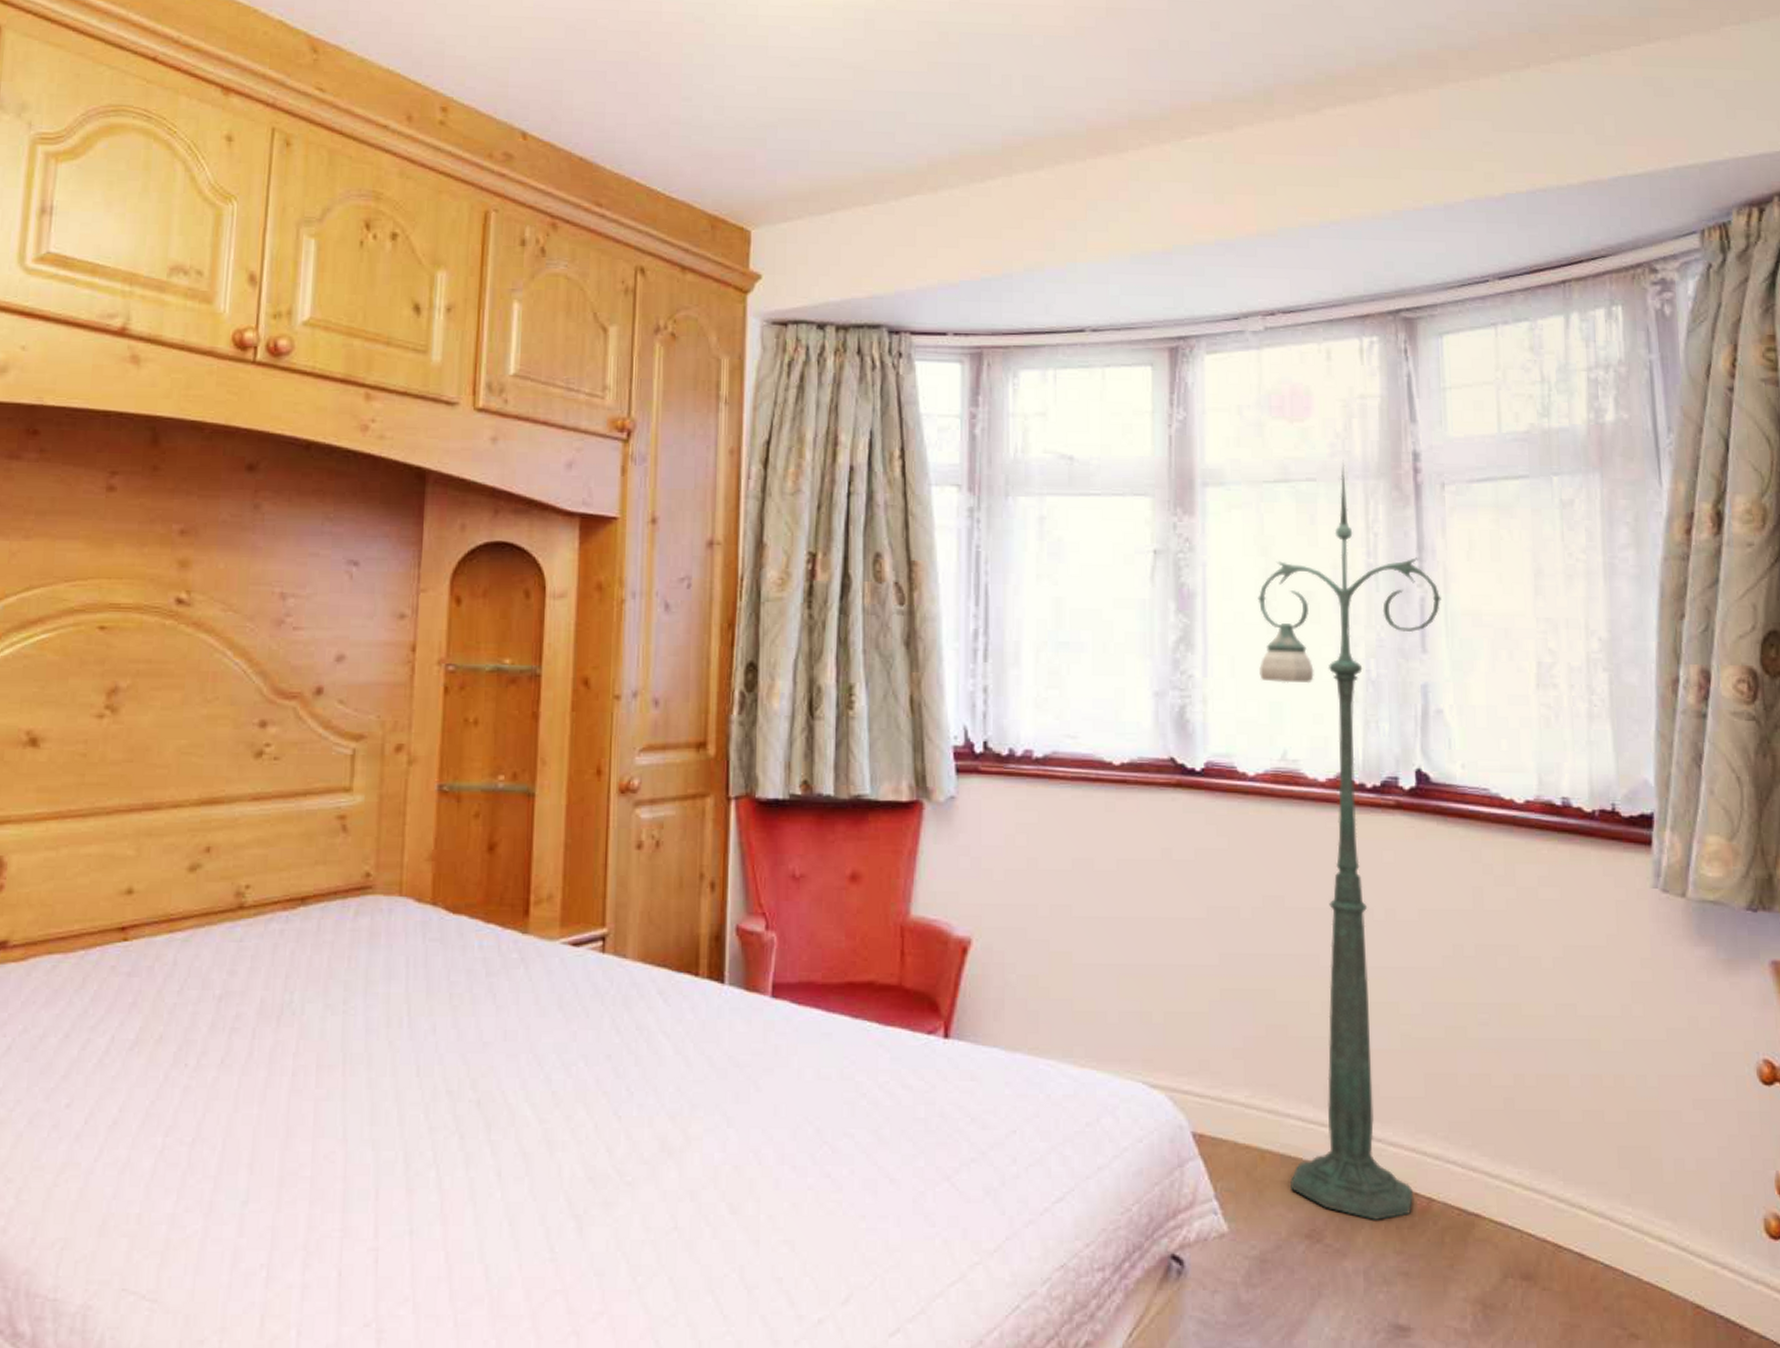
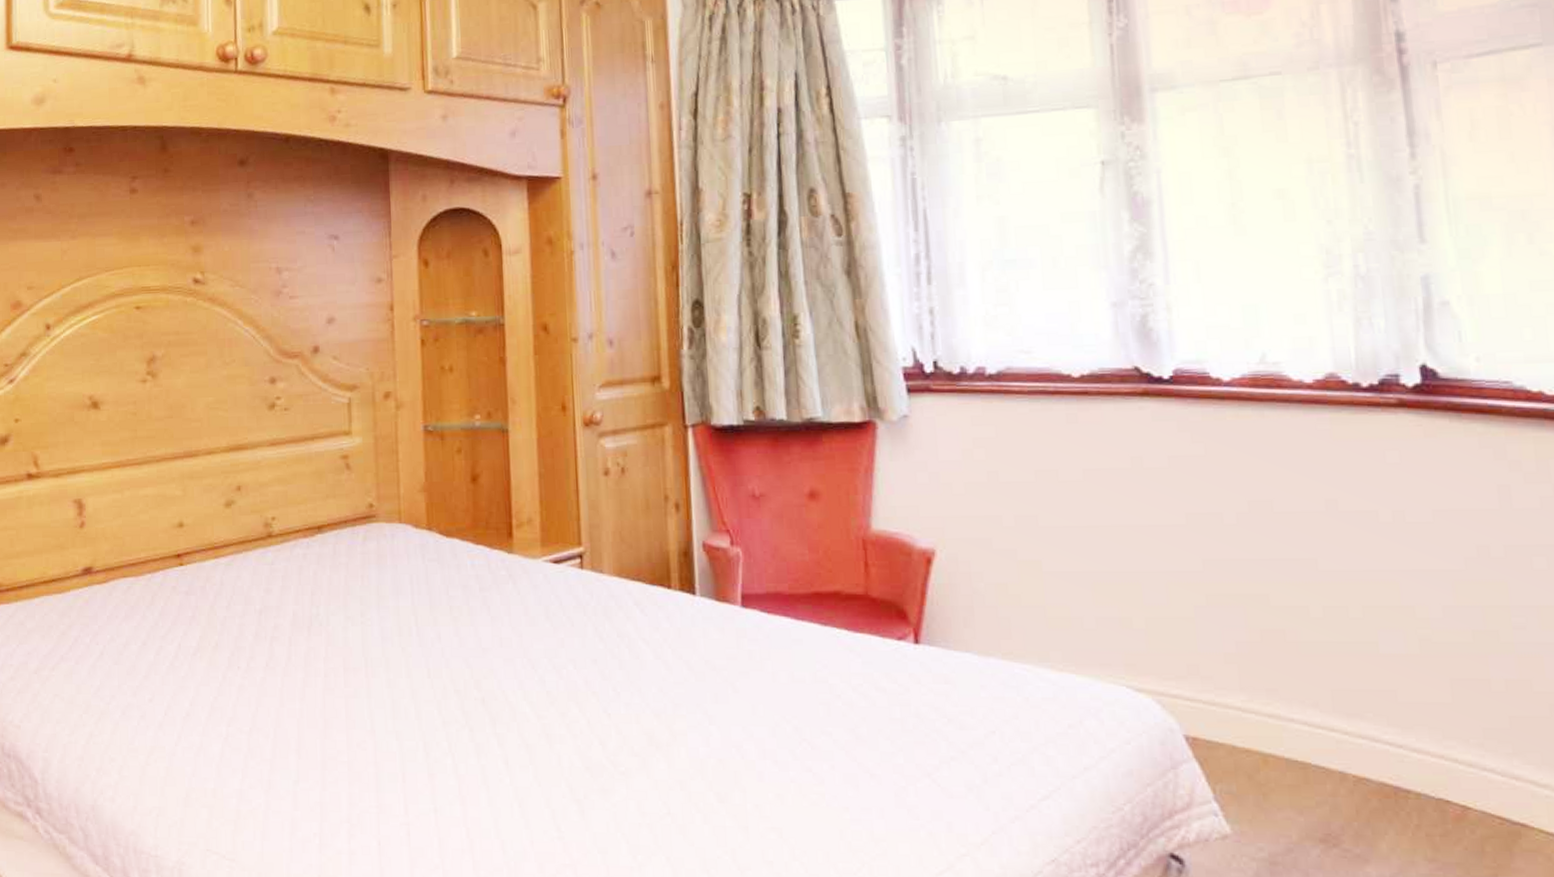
floor lamp: present [1258,464,1441,1222] -> none [1221,53,1445,828]

